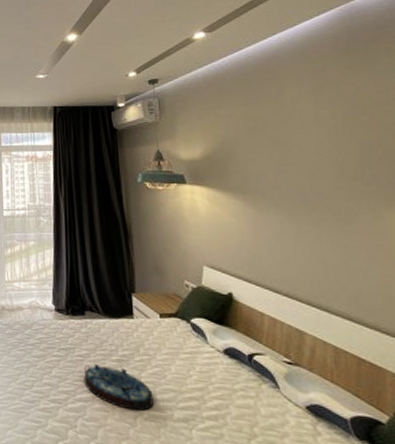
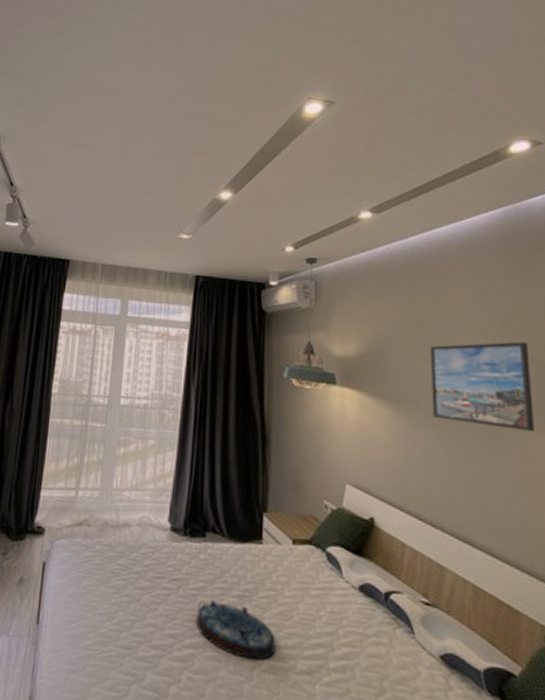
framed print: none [272,128,385,208] -> present [430,341,534,431]

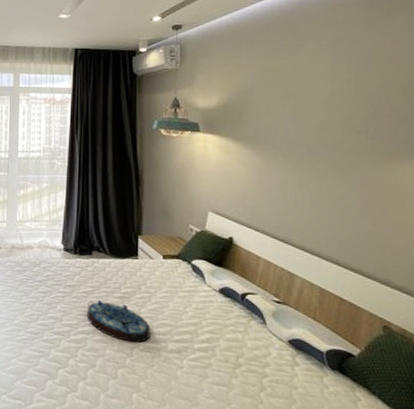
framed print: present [430,341,534,431] -> none [286,84,385,162]

